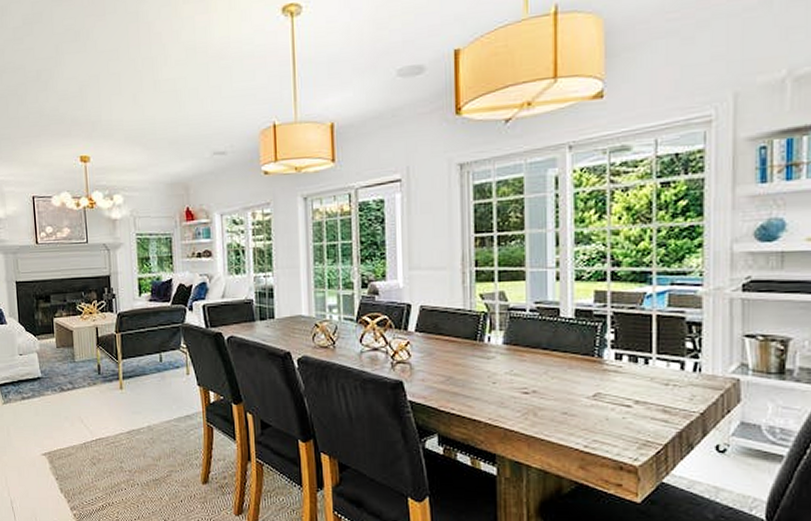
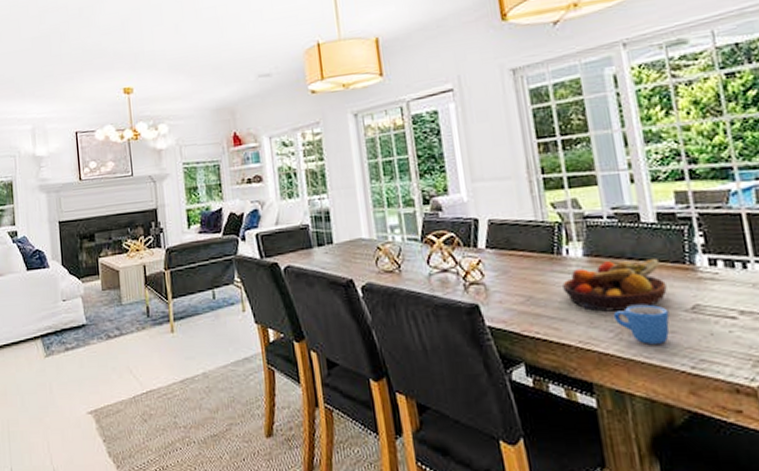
fruit bowl: none [481,349,574,394] -> present [563,258,667,312]
mug: none [522,390,572,425] -> present [613,304,670,344]

